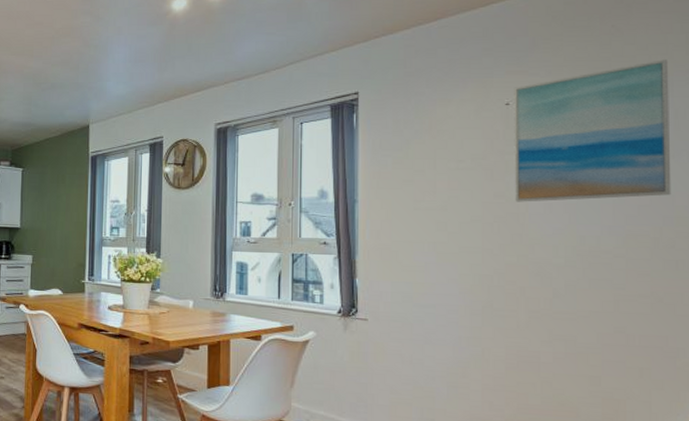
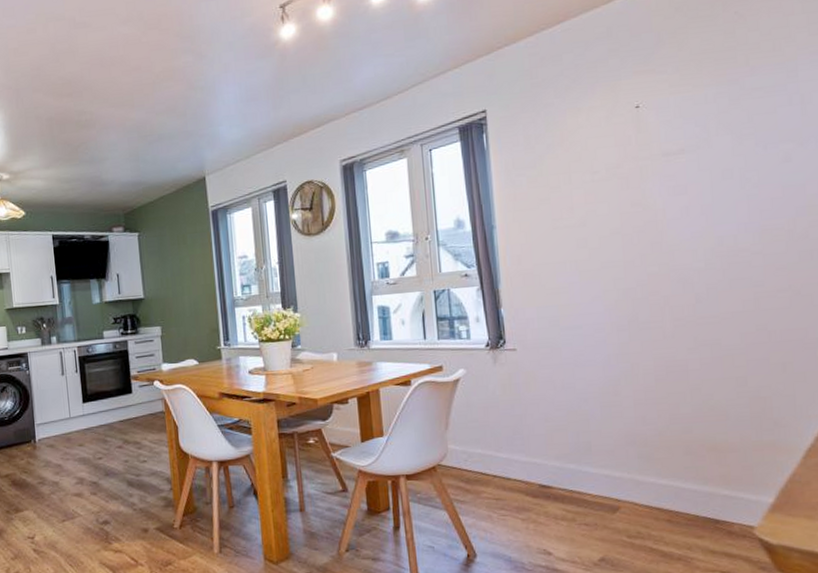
wall art: present [514,59,672,202] -> none [642,43,803,209]

